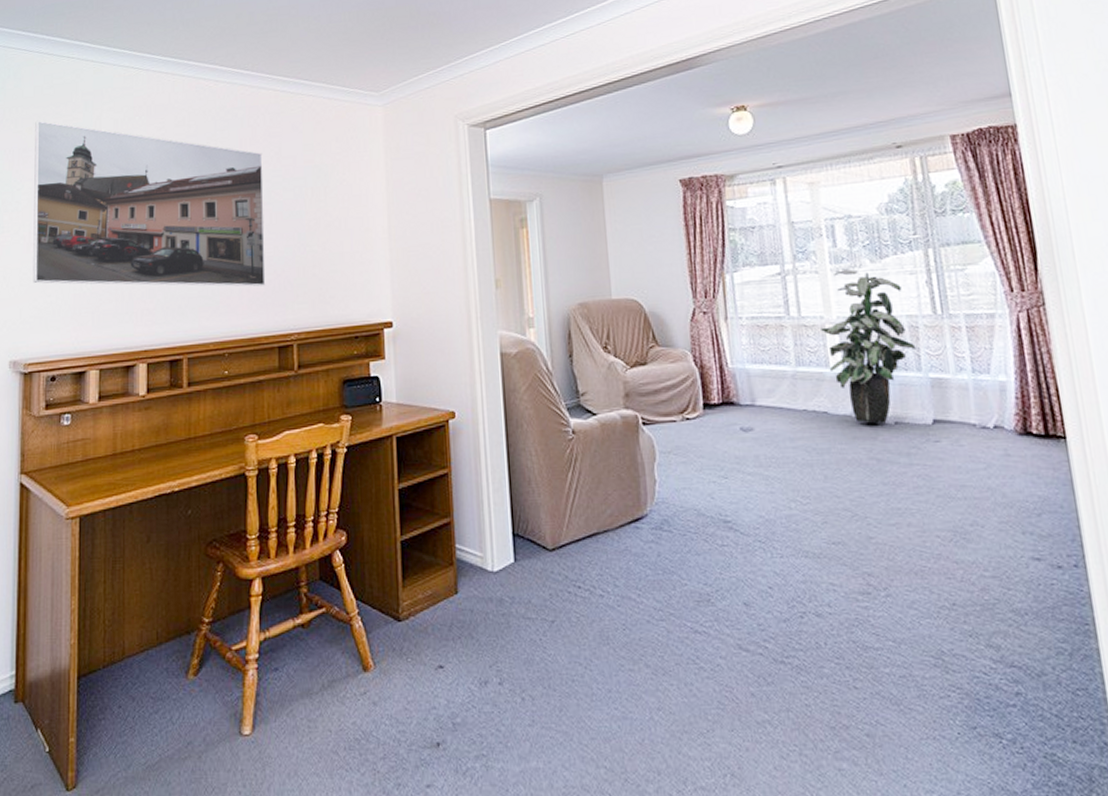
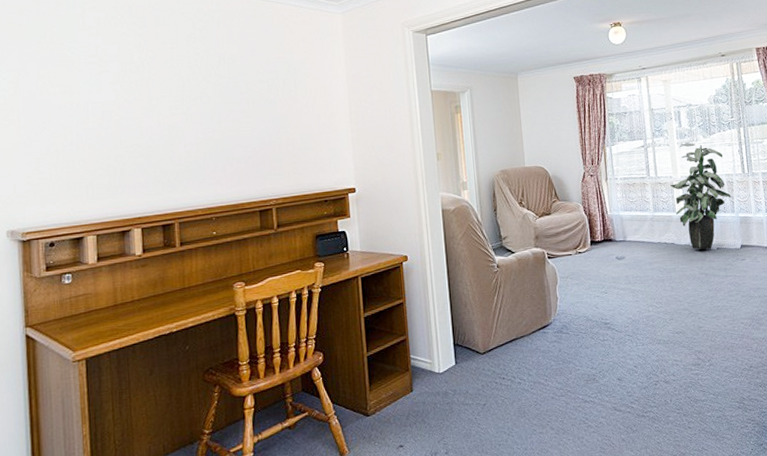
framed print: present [33,120,266,287] -> none [17,16,246,163]

